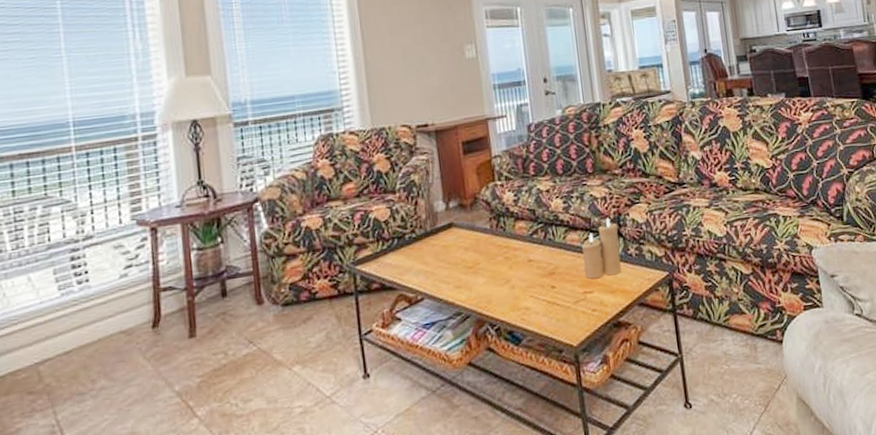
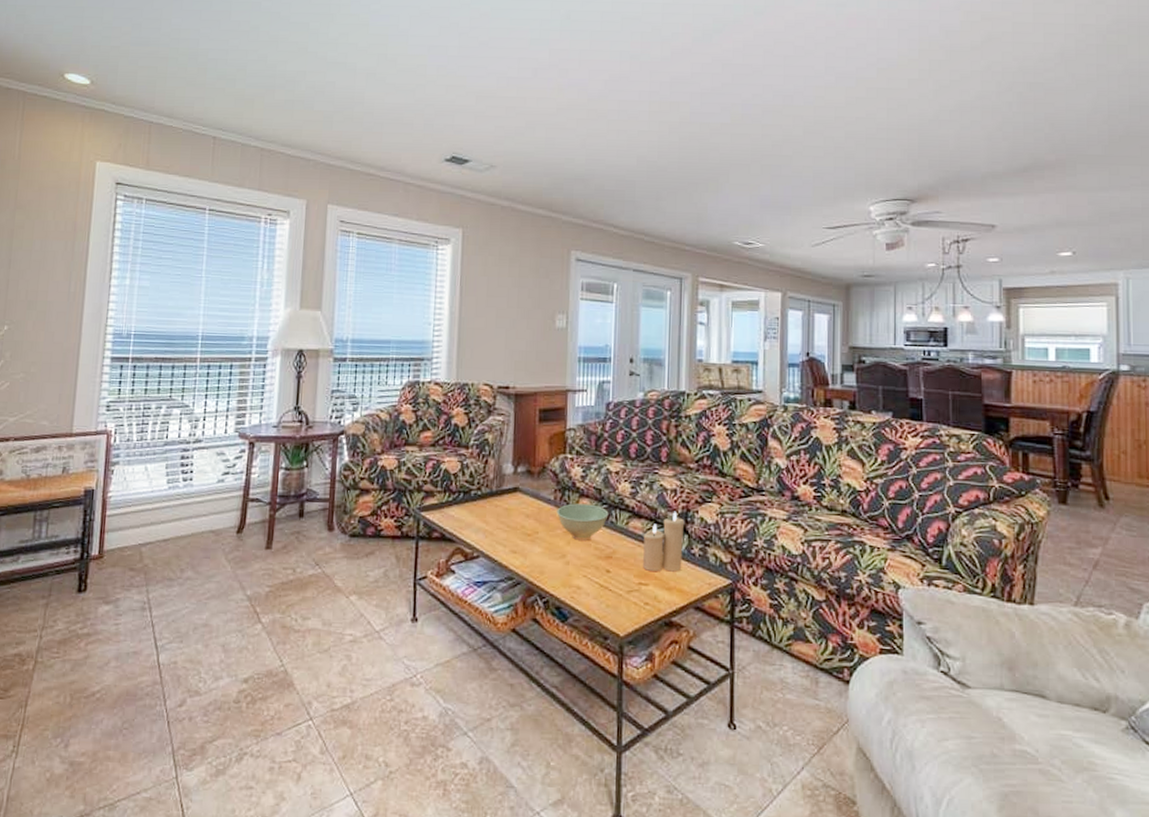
bowl: none [495,226,546,263] -> present [557,503,609,541]

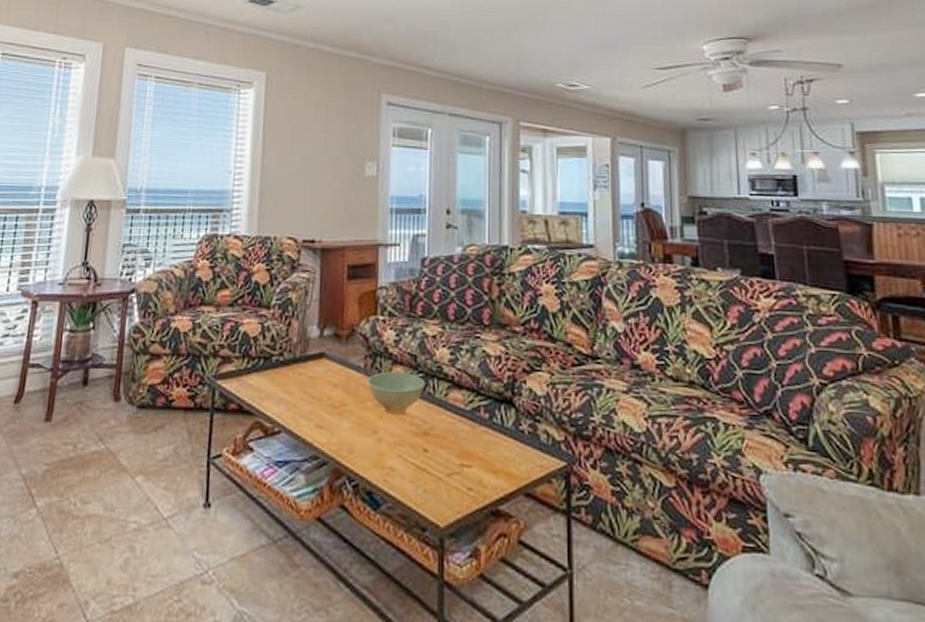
candle: present [642,511,685,572] -> none [464,380,511,452]

